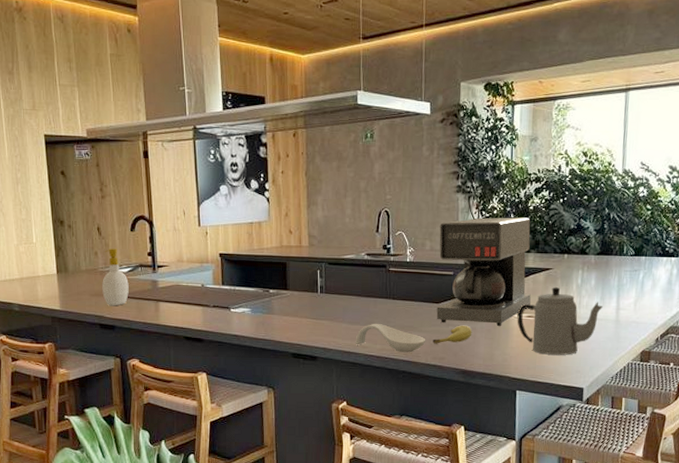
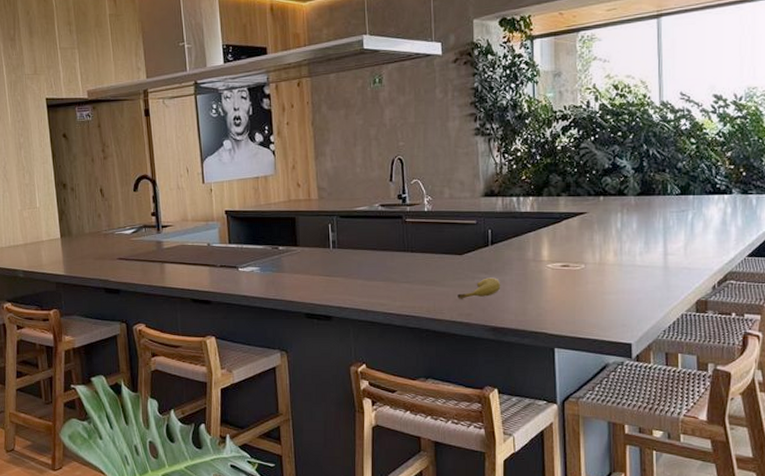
soap bottle: present [102,248,129,306] -> none [106,209,133,270]
spoon rest: present [355,324,426,352] -> none [372,279,450,309]
coffee maker: present [436,217,531,326] -> none [458,158,565,277]
teapot: present [517,287,604,355] -> none [550,233,649,307]

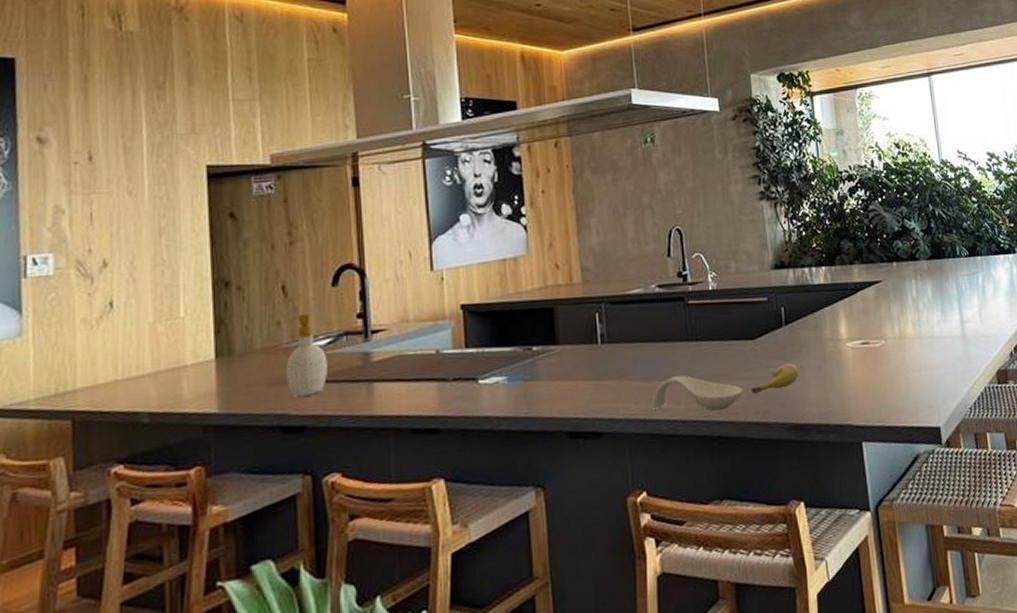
soap bottle: none [106,209,133,270] -> present [286,312,327,398]
spoon rest: none [372,279,450,309] -> present [652,375,743,411]

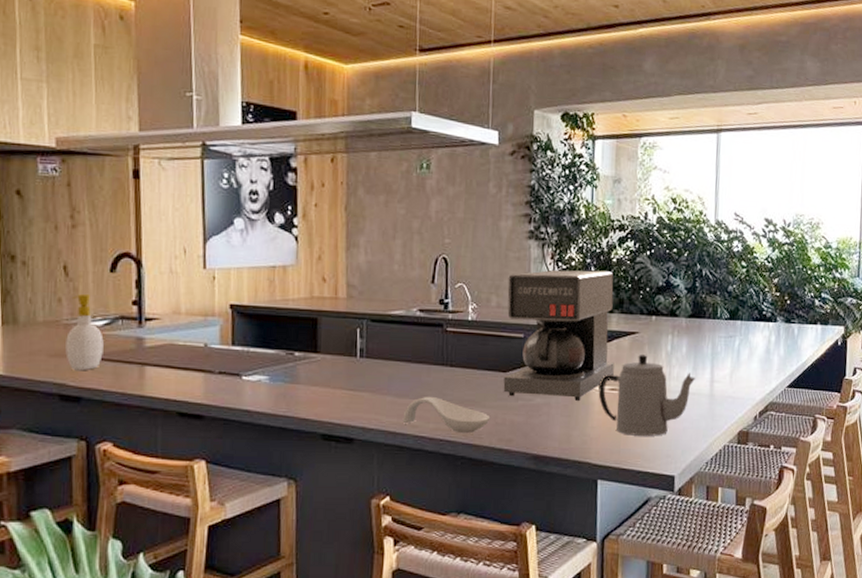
coffee maker: none [744,222,863,364] -> present [503,270,614,401]
fruit: present [752,364,799,394] -> none [498,399,546,423]
teapot: none [849,303,946,390] -> present [598,355,696,436]

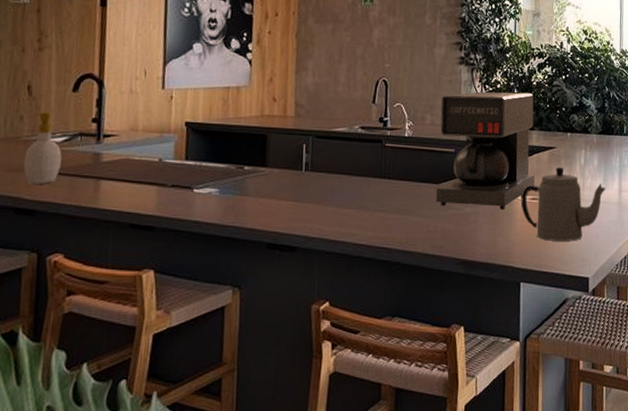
spoon rest: present [402,397,491,433] -> none [343,207,424,240]

